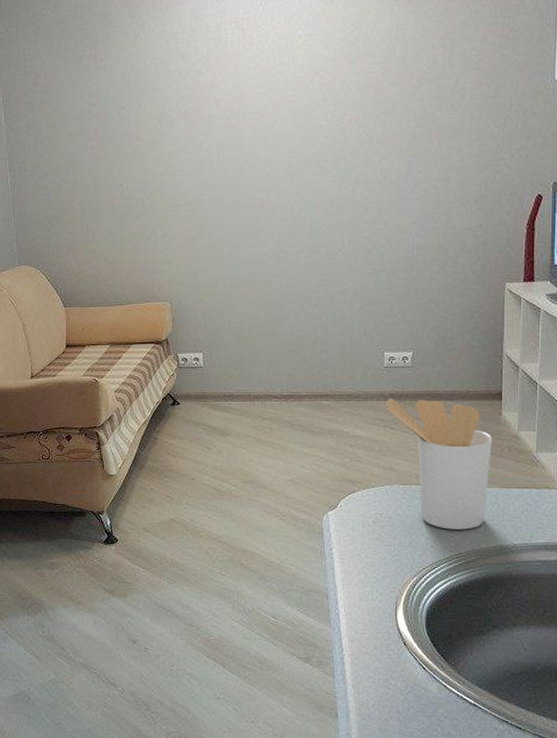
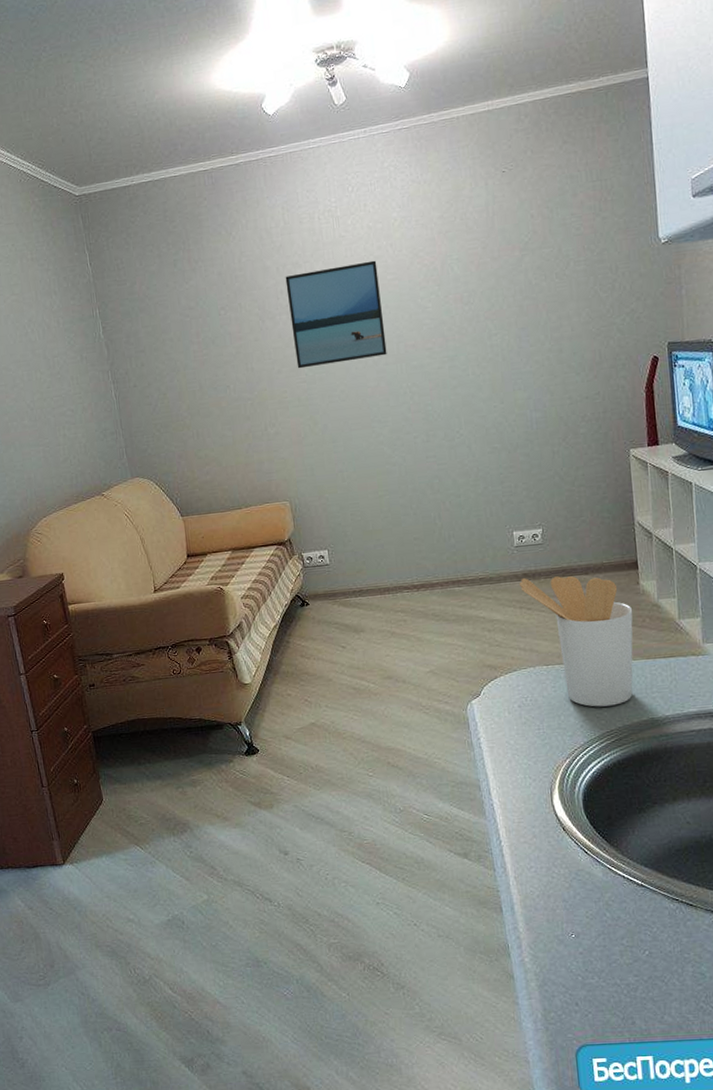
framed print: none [187,75,279,174] -> present [285,260,387,369]

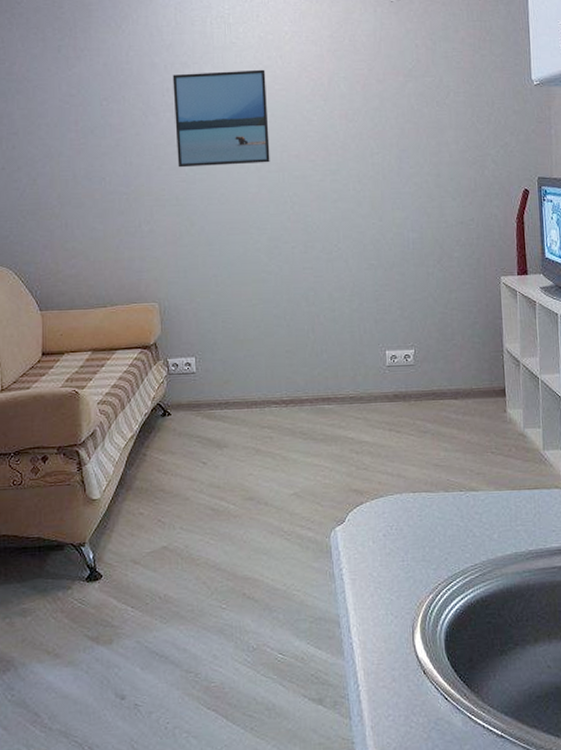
utensil holder: present [519,576,633,707] -> none [389,399,500,539]

